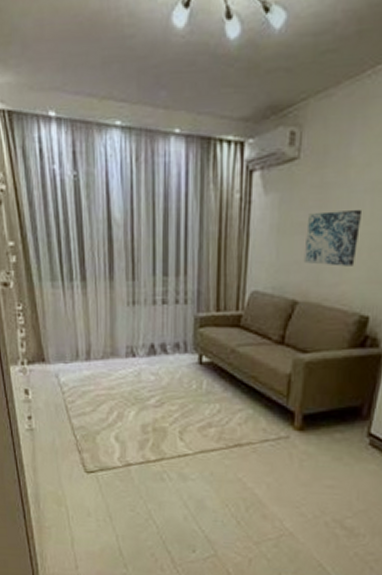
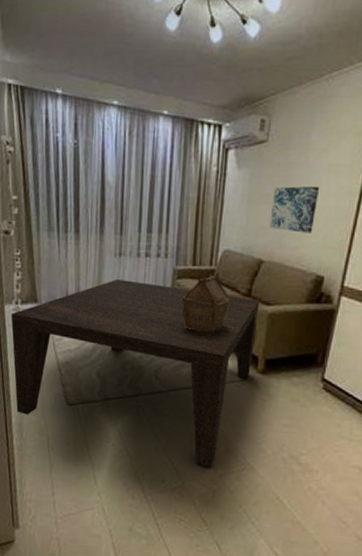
coffee table: none [17,330,295,537] -> present [11,278,260,469]
hut: none [206,319,260,388] -> present [182,273,230,334]

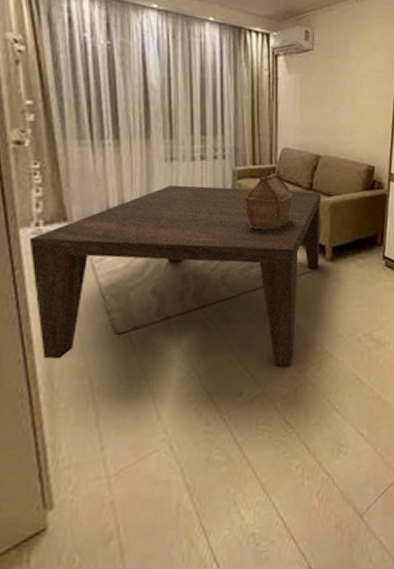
wall art: present [269,186,320,233] -> none [322,88,362,129]

